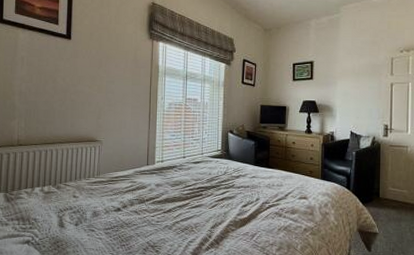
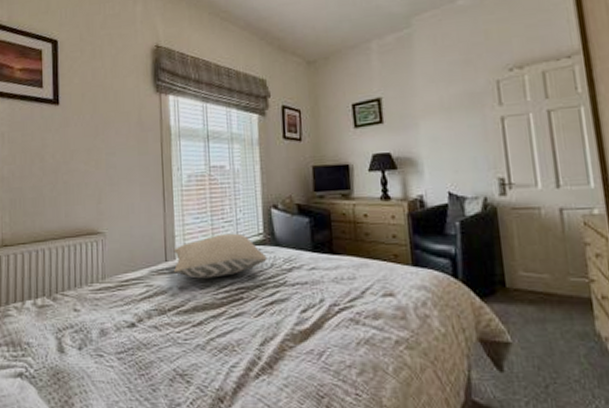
pillow: none [152,148,222,179] -> present [173,233,267,279]

